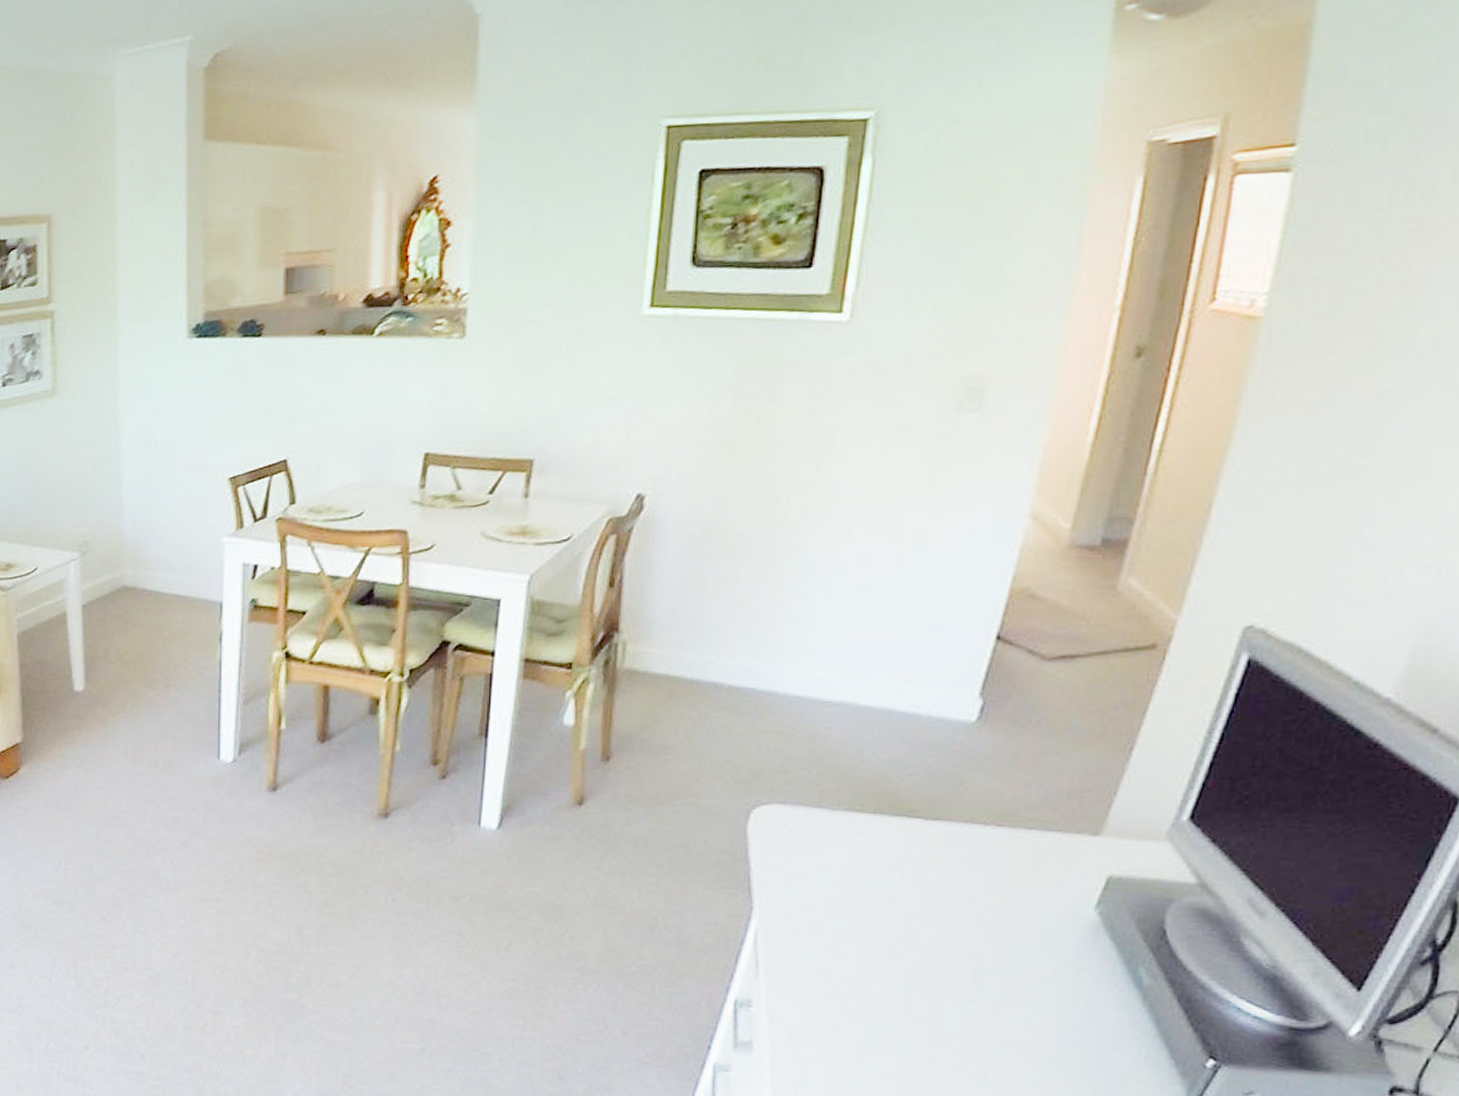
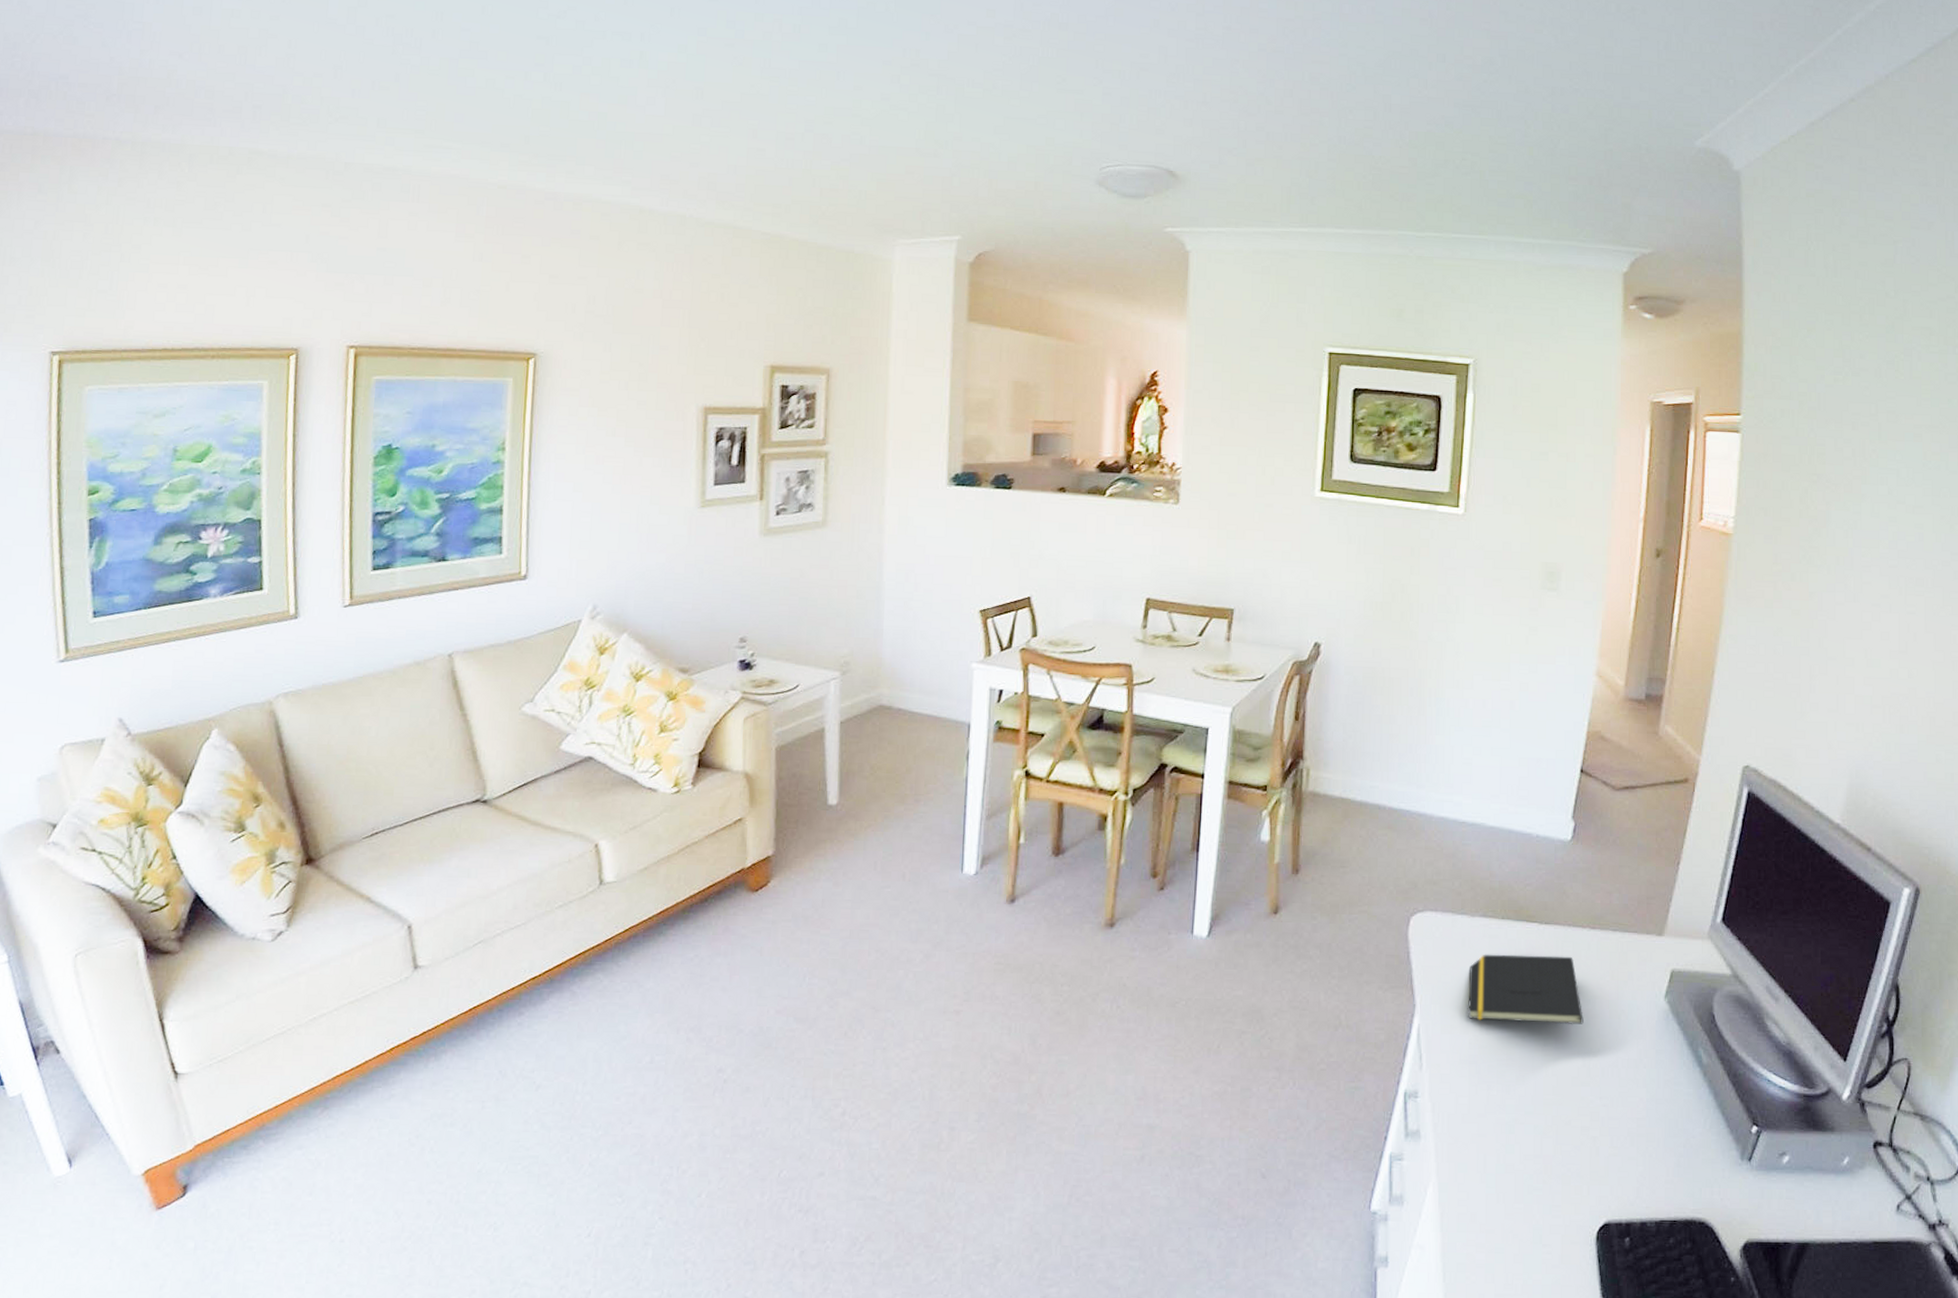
notepad: none [820,853,978,935] -> present [1467,954,1584,1024]

